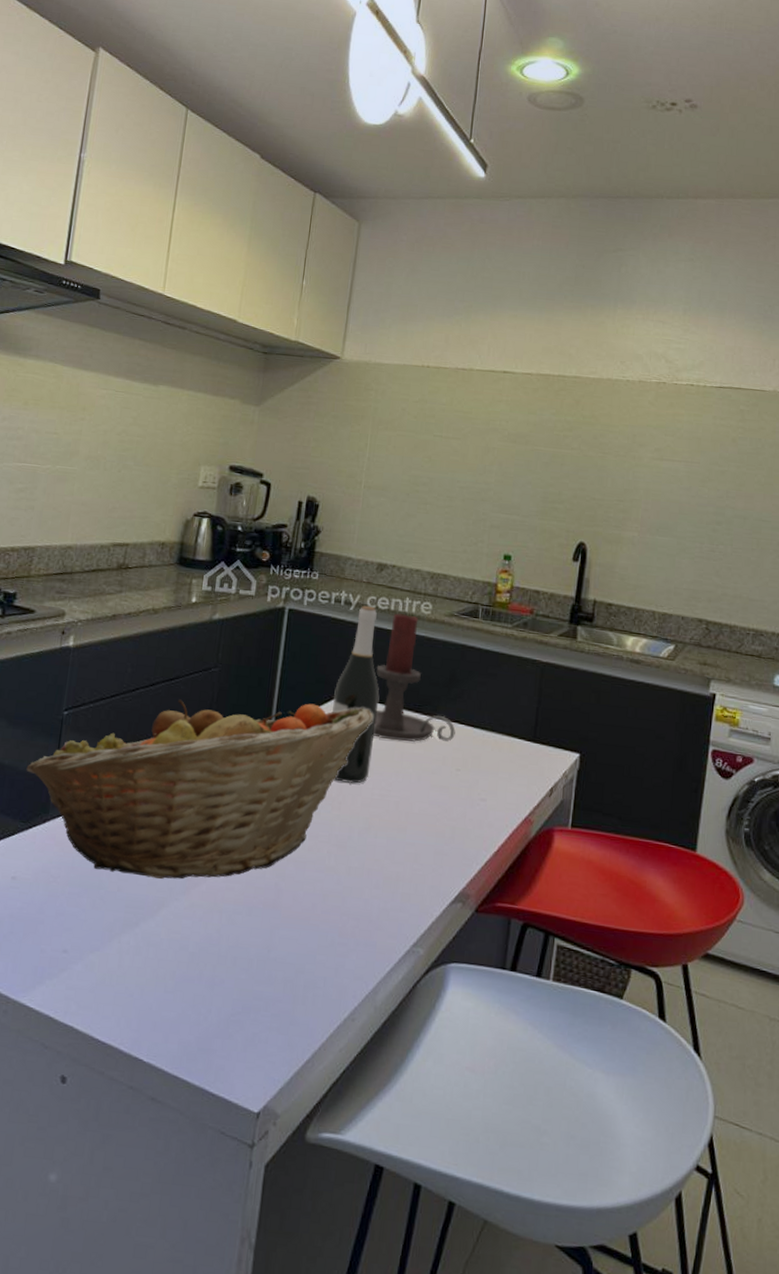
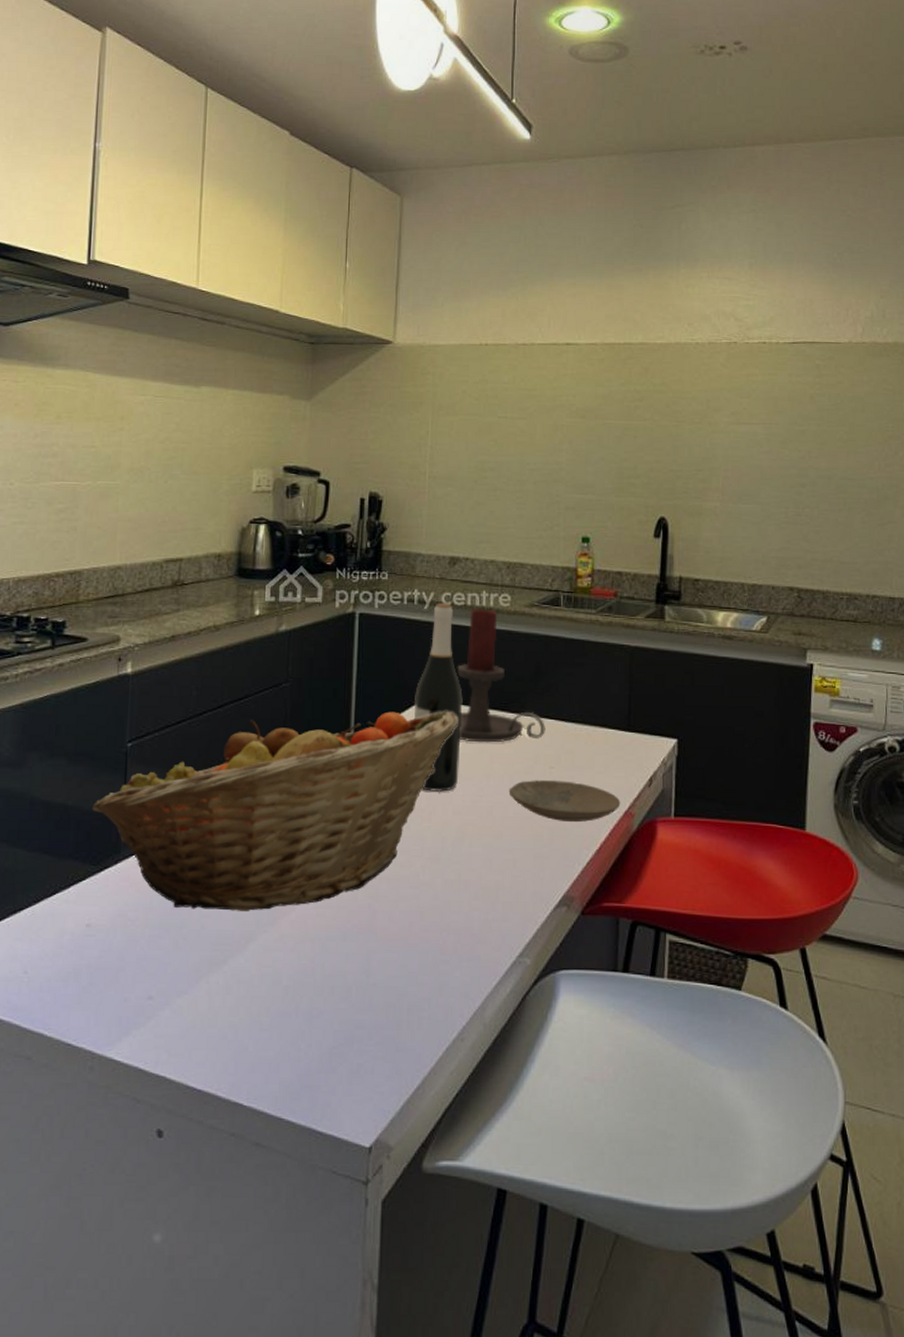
plate: none [415,780,522,824] -> present [508,780,621,823]

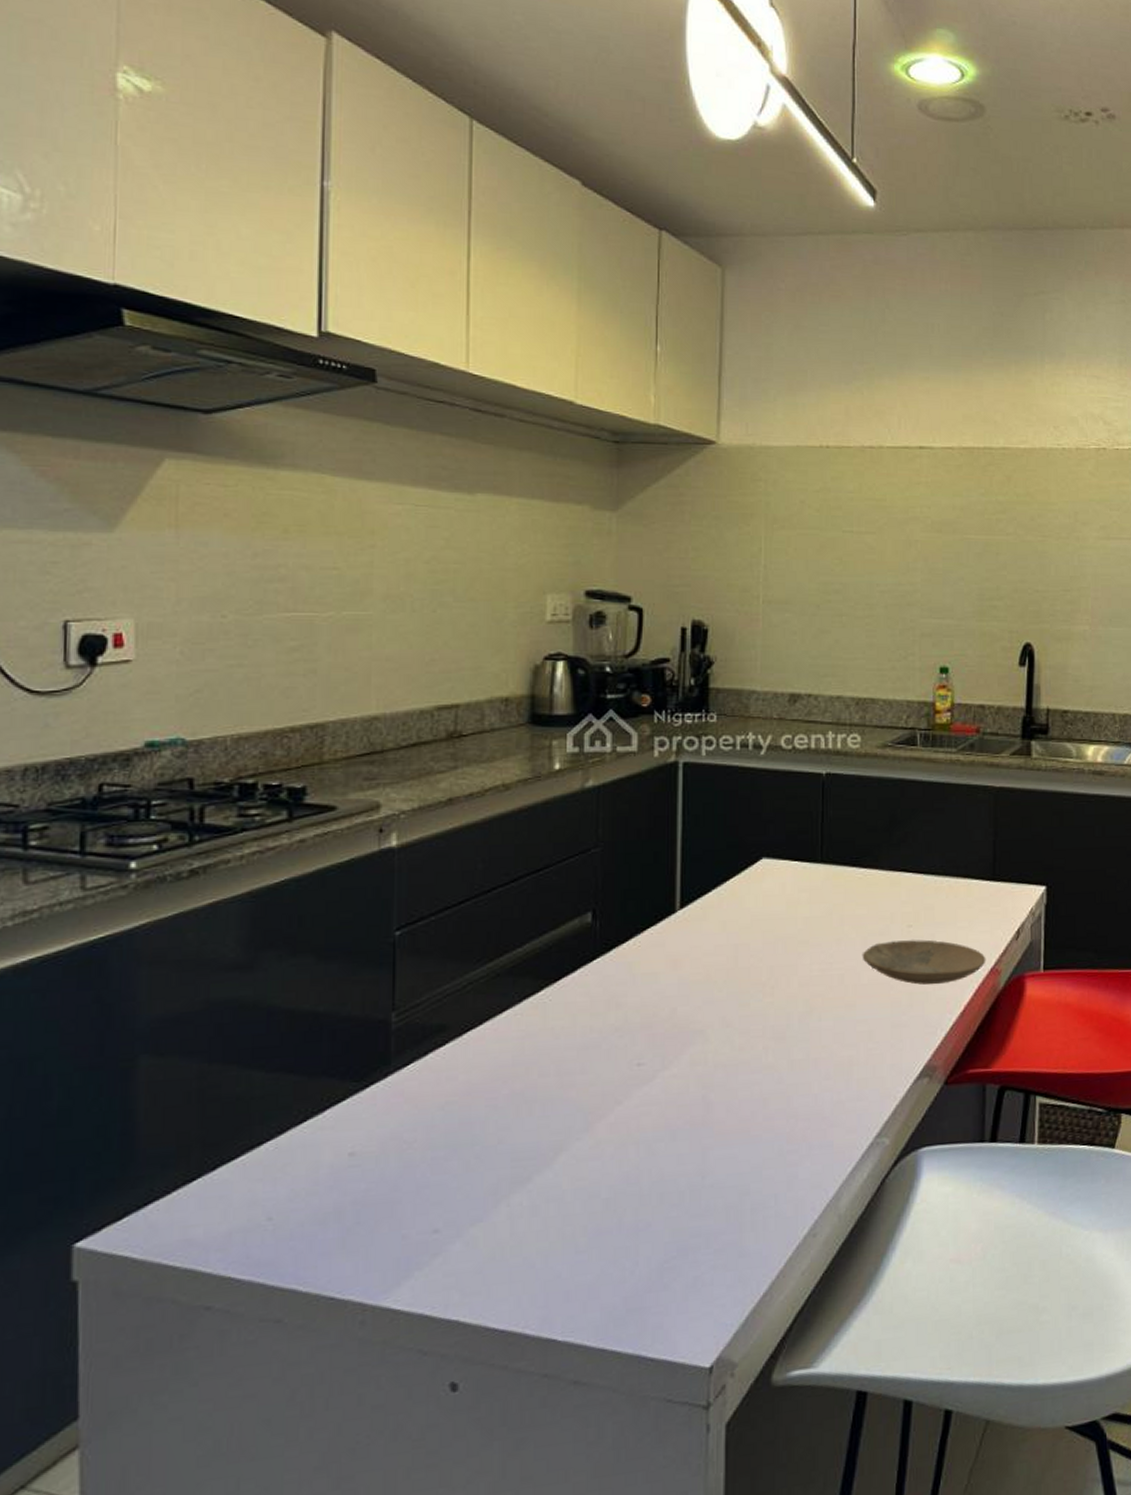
fruit basket: present [92,711,459,911] -> none [351,870,803,1122]
wine bottle: present [413,603,463,792] -> none [750,747,808,963]
candle holder: present [457,607,546,743] -> none [800,750,902,904]

